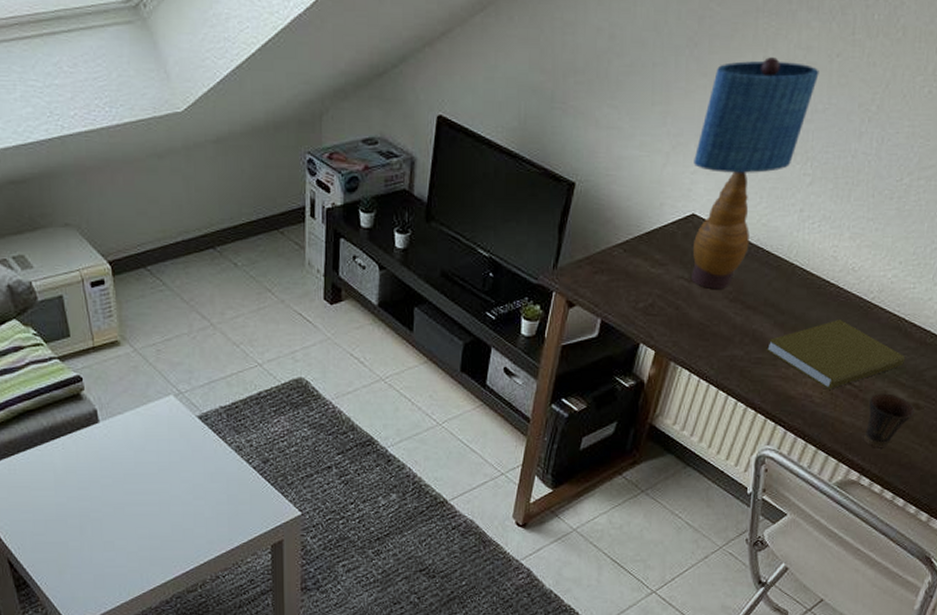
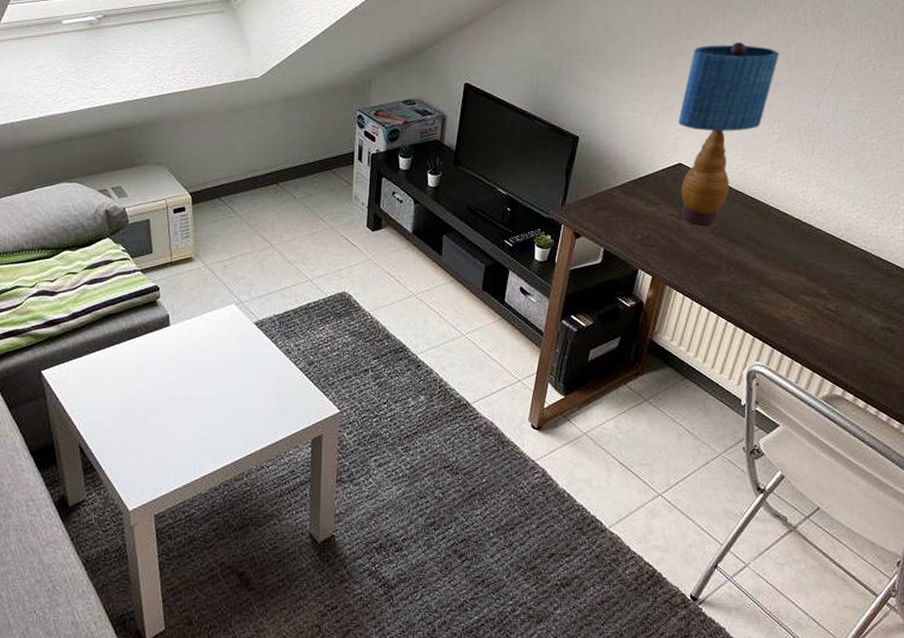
book: present [766,320,906,390] -> none [750,253,876,313]
cup: present [864,393,915,449] -> none [845,318,889,367]

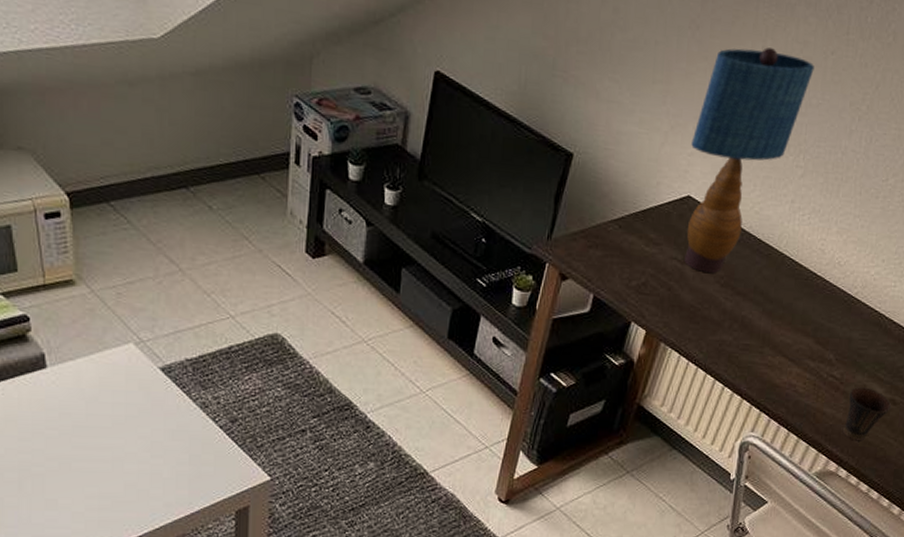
cup: none [845,318,889,367] -> present [843,387,892,441]

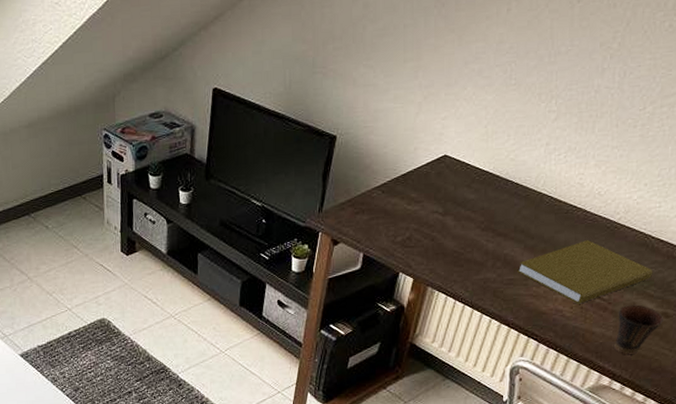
table lamp: present [684,47,815,273] -> none [444,9,561,220]
book: none [754,312,885,380] -> present [517,240,653,304]

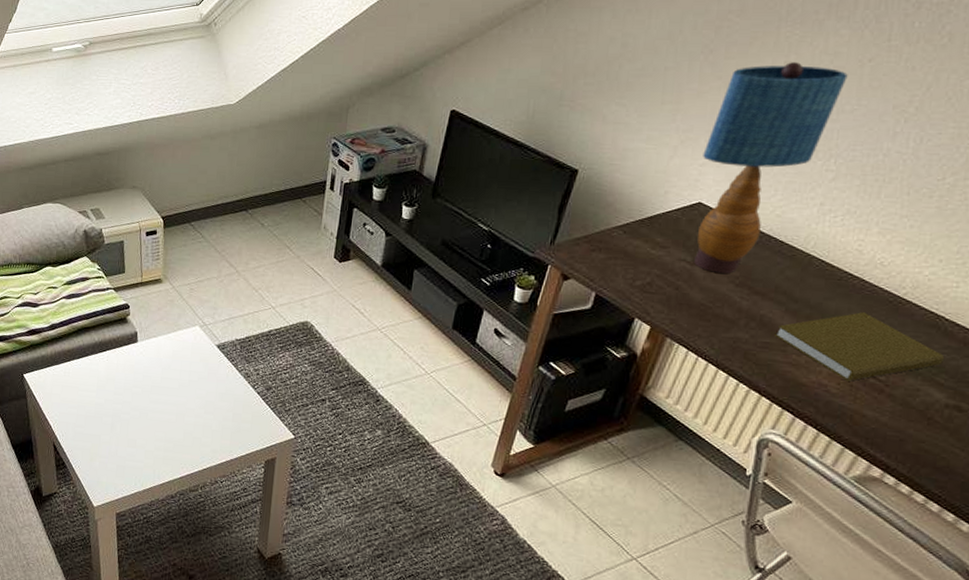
table lamp: none [444,9,561,220] -> present [694,62,848,273]
cup: present [614,304,664,355] -> none [890,390,956,448]

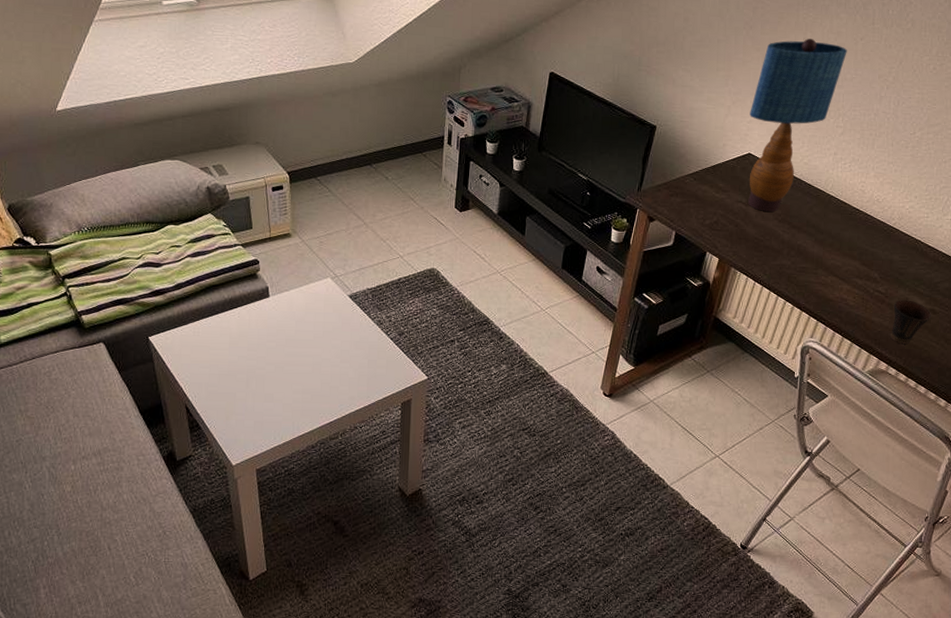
book: present [775,312,945,381] -> none [809,239,923,295]
cup: none [890,390,956,448] -> present [890,300,932,345]

